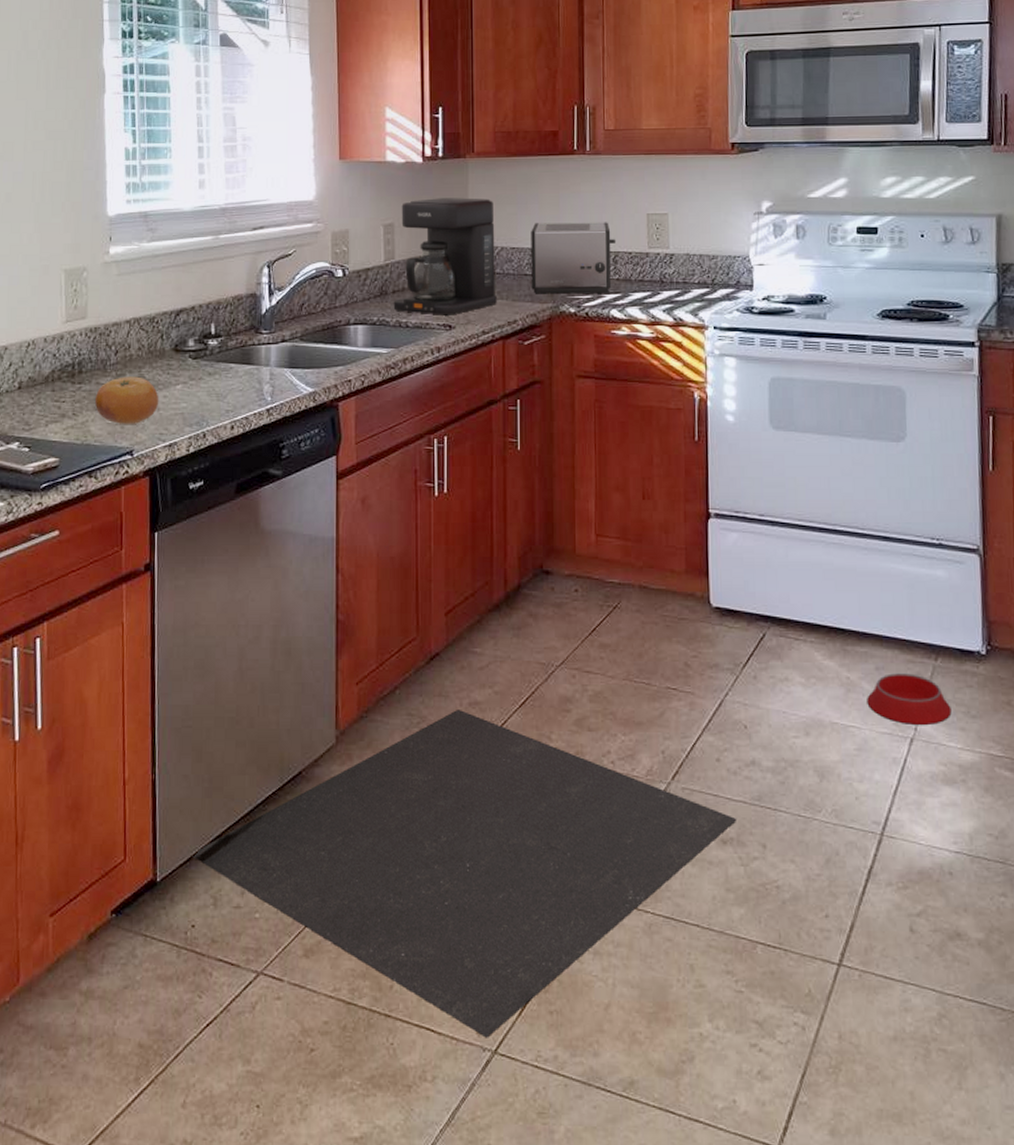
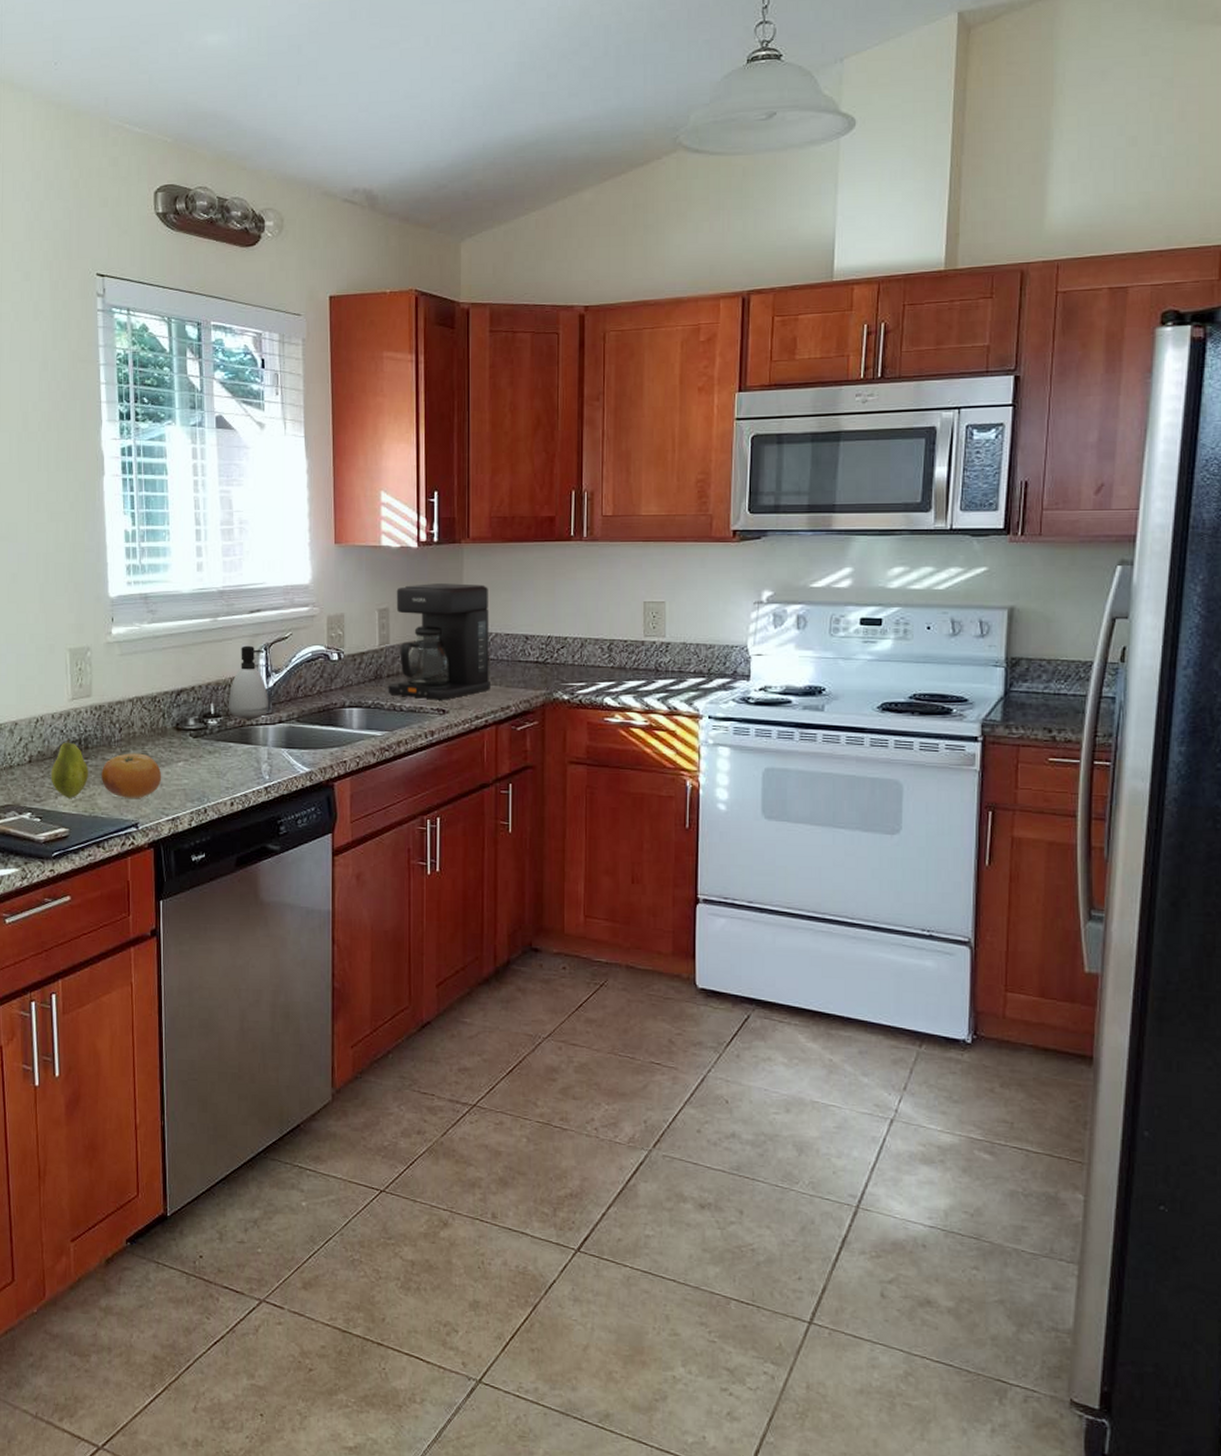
fruit: none [41,362,82,426] -> present [51,738,88,798]
floor mat: present [192,710,737,1038] -> none [199,1075,716,1369]
soap dispenser: none [230,263,272,339] -> present [229,645,269,720]
toaster: present [531,222,617,294] -> none [525,610,612,681]
pet bowl: present [867,673,952,725] -> none [849,1057,933,1107]

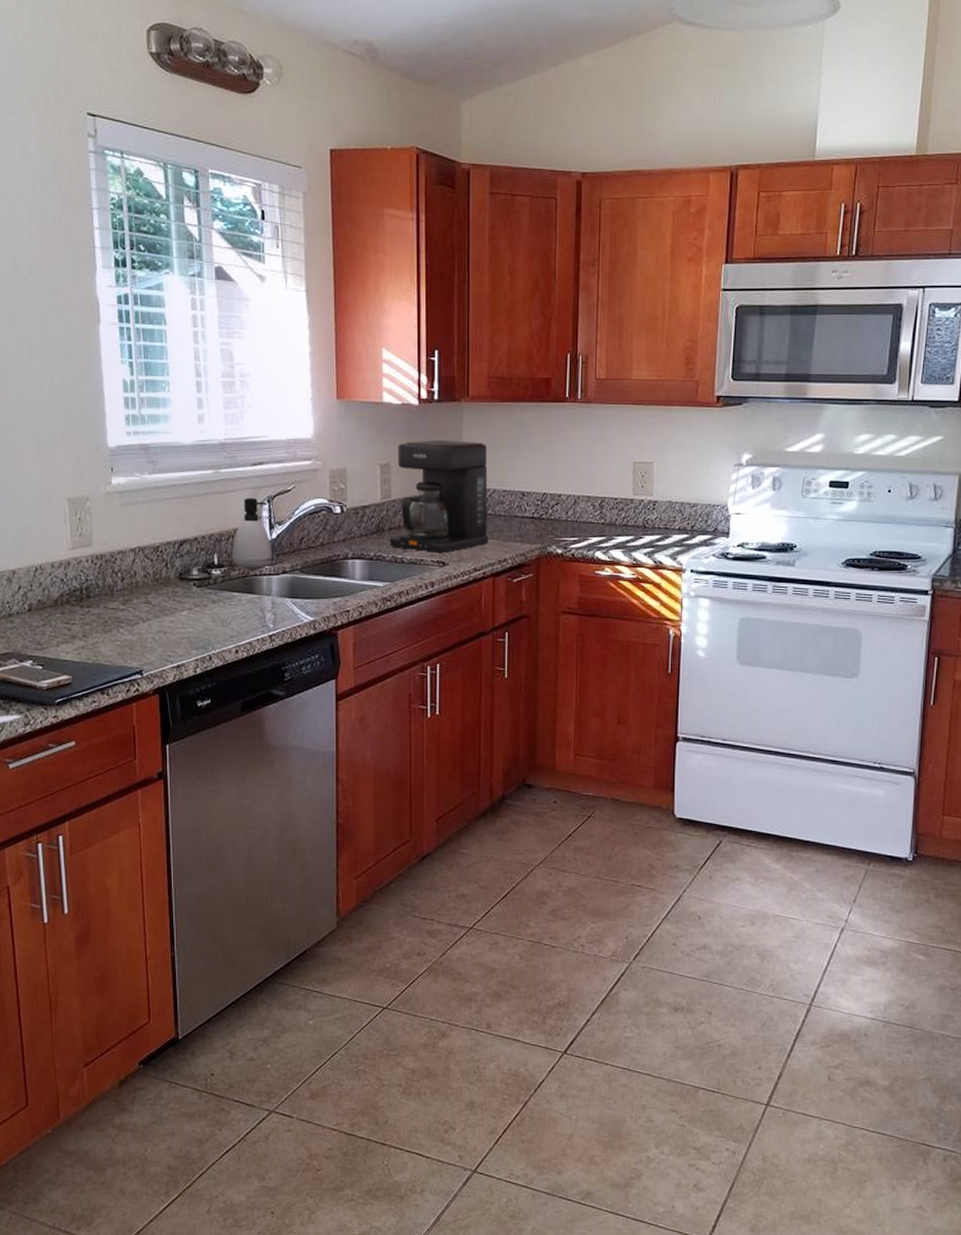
fruit: present [51,738,88,798] -> none [52,587,91,646]
fruit: present [101,753,162,799] -> none [103,602,166,647]

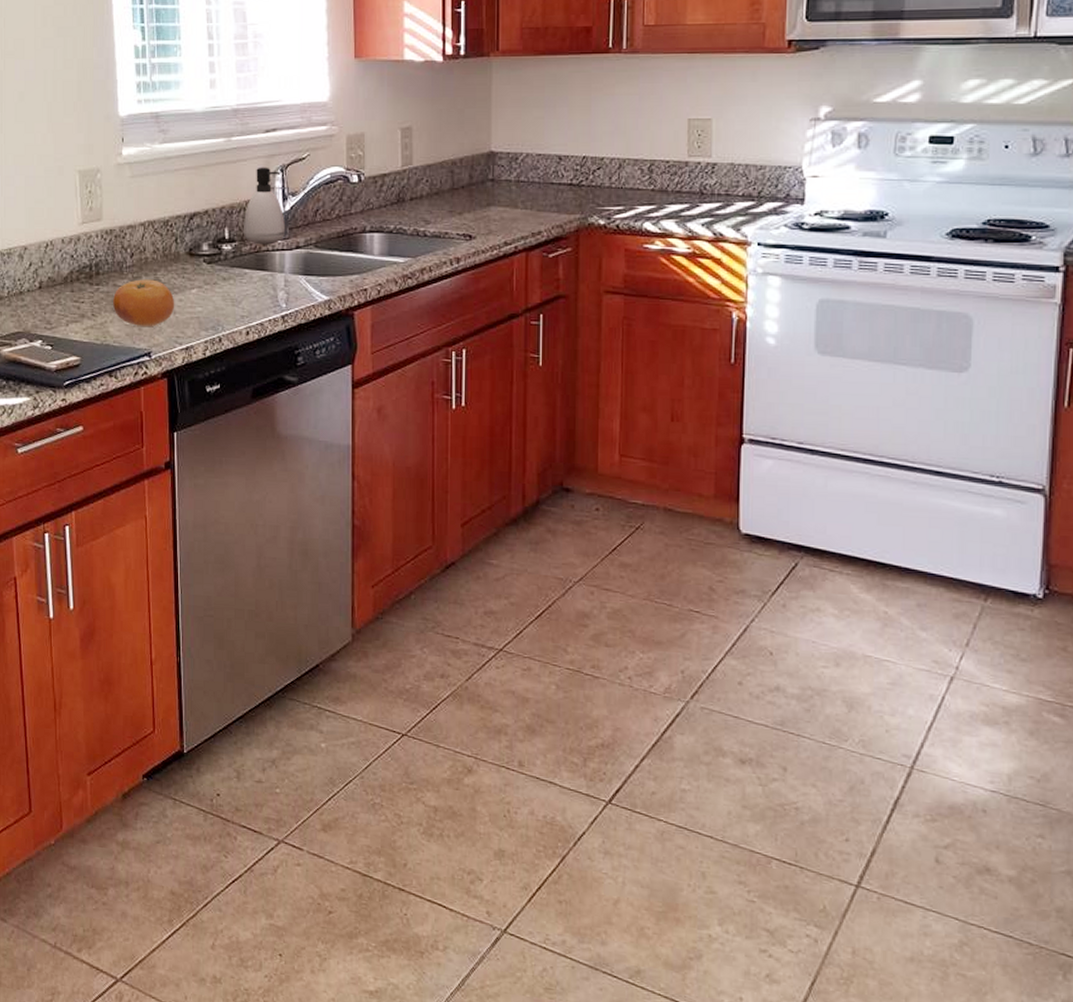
fruit: none [103,602,166,647] -> present [112,279,175,327]
coffee maker: present [389,440,488,553] -> none [411,100,520,225]

